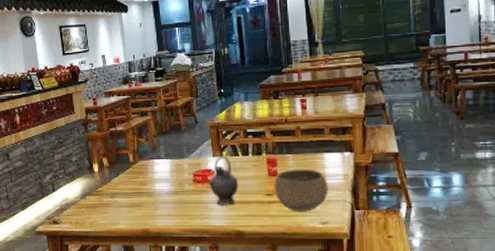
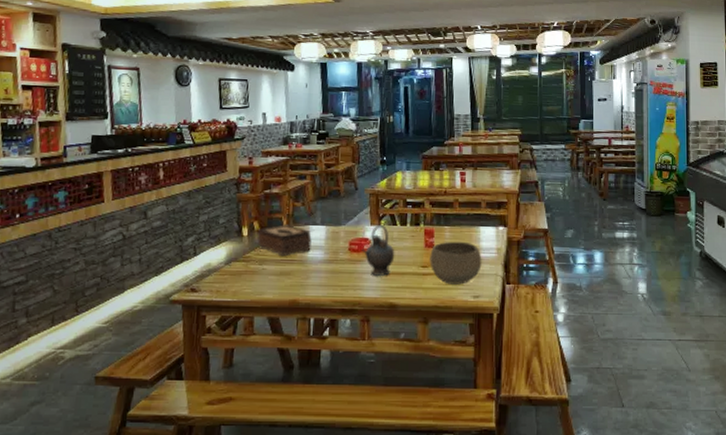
tissue box: none [108,160,157,190] -> present [258,224,312,257]

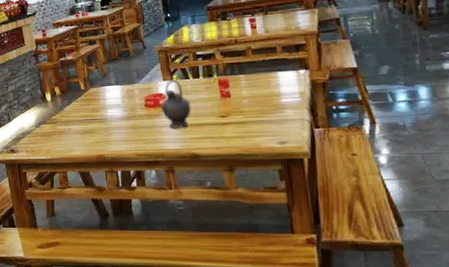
tissue box: present [258,224,312,257] -> none [60,87,109,117]
bowl: present [430,241,482,285] -> none [227,88,285,132]

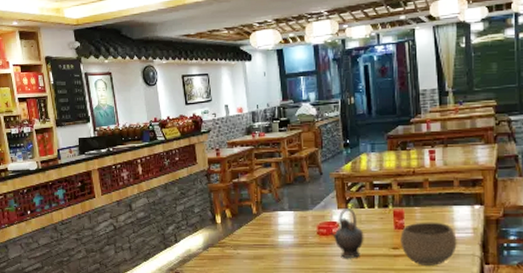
bowl: none [227,88,285,132] -> present [400,222,457,266]

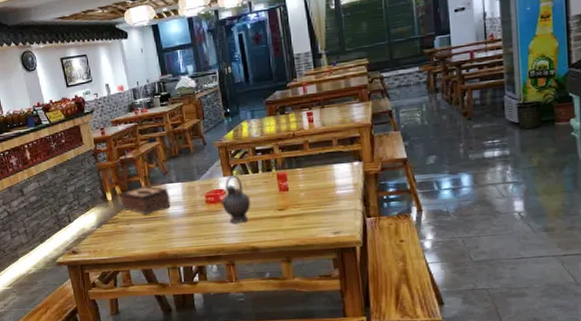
tissue box: none [230,211,281,242] -> present [121,186,171,215]
bowl: present [400,222,457,266] -> none [285,181,339,224]

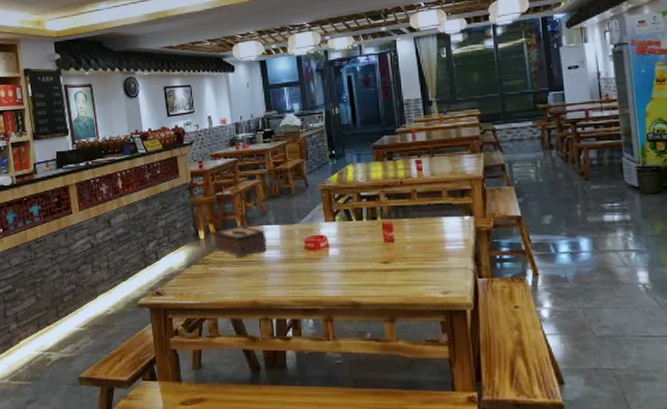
teapot: present [218,174,251,223] -> none [318,220,353,274]

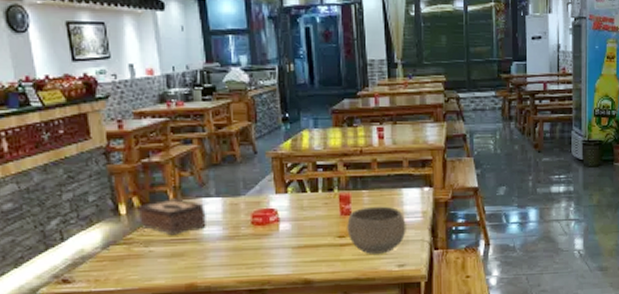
bowl: none [390,234,449,280] -> present [347,206,406,254]

